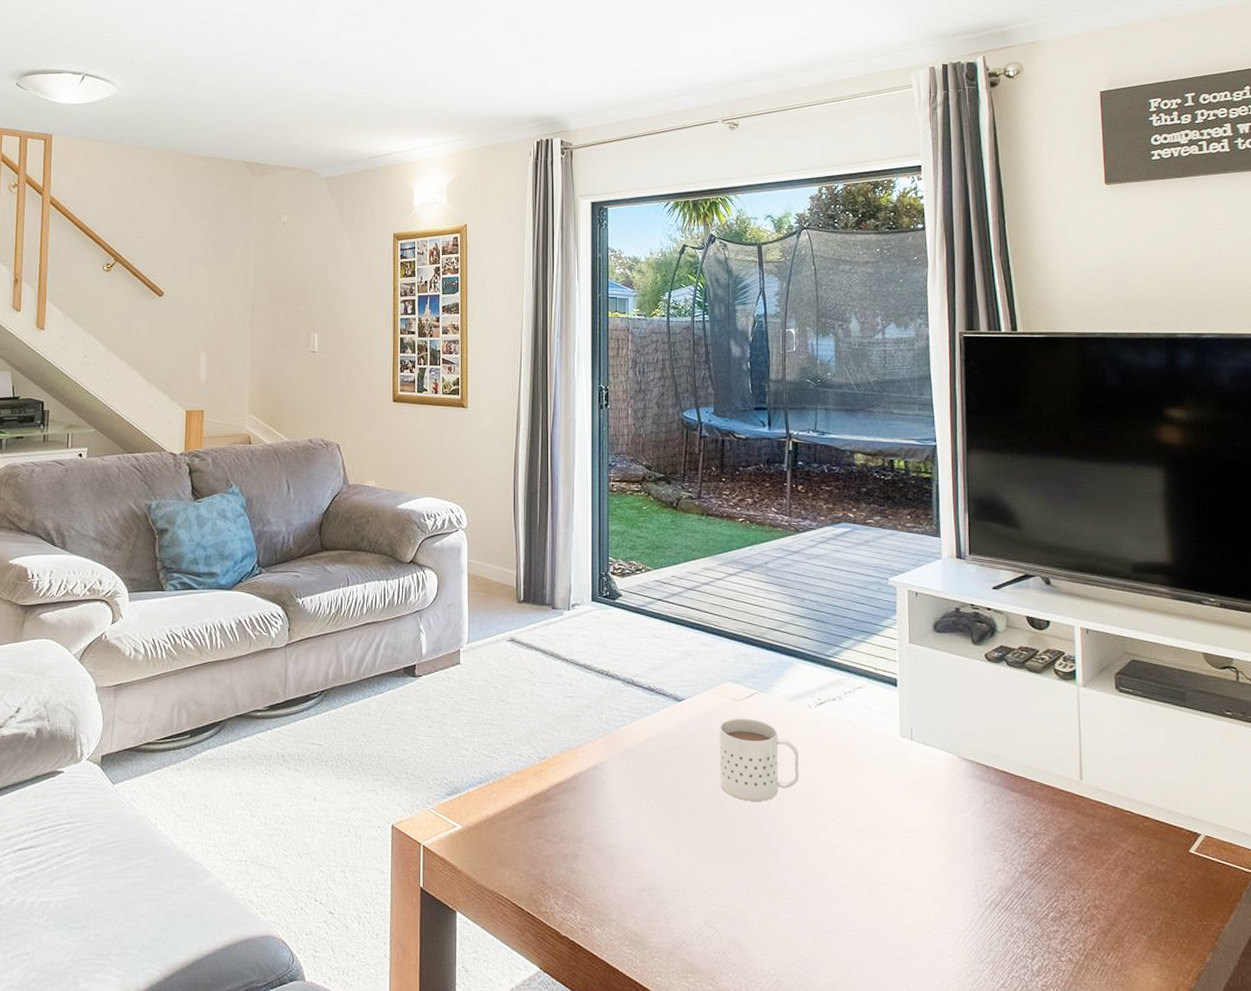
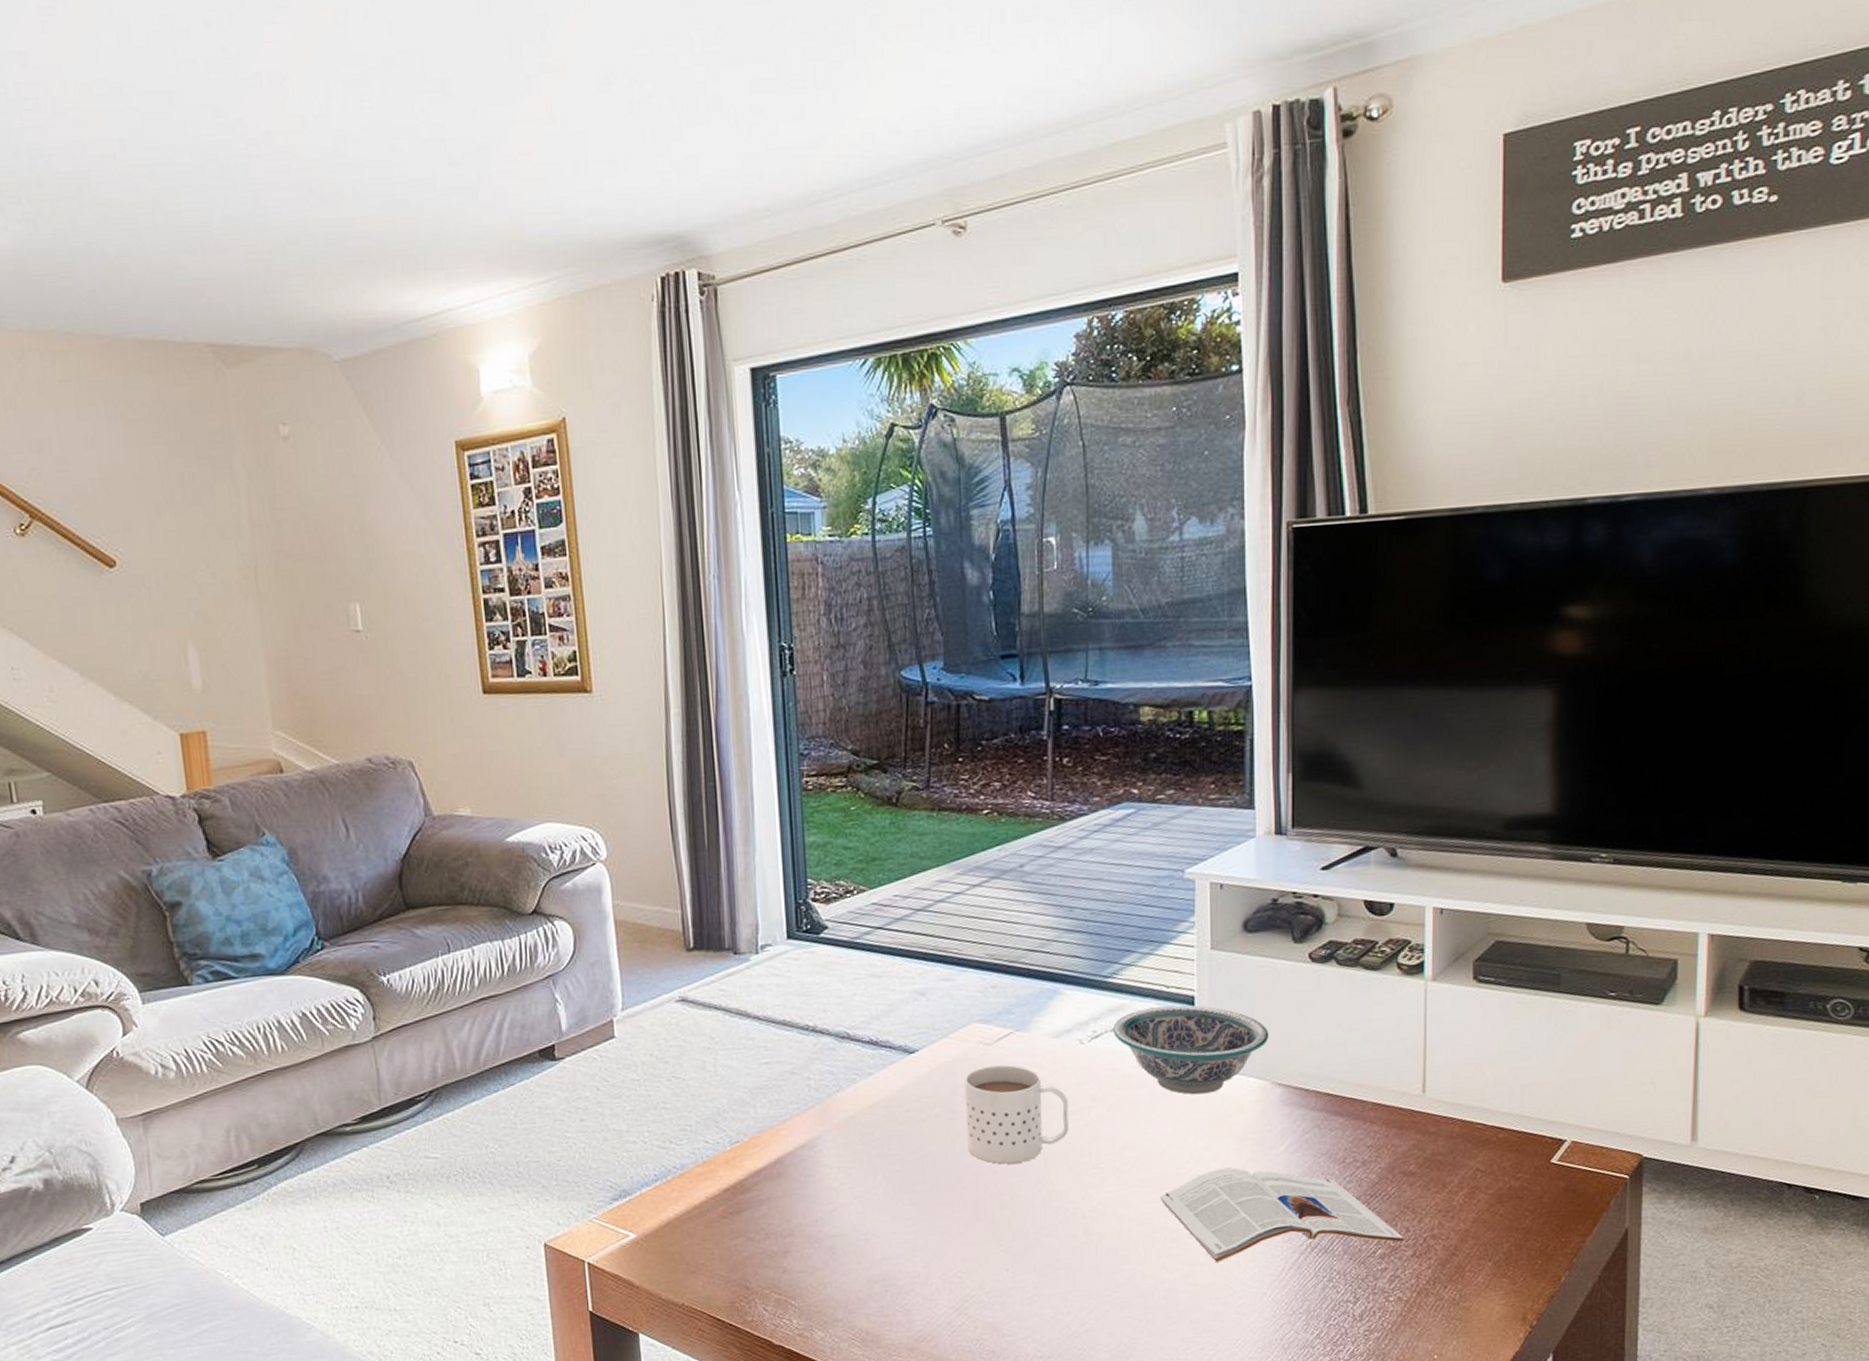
bowl: none [833,685,956,760] -> present [1112,1005,1269,1095]
magazine: none [870,825,1072,909] -> present [1159,1167,1405,1262]

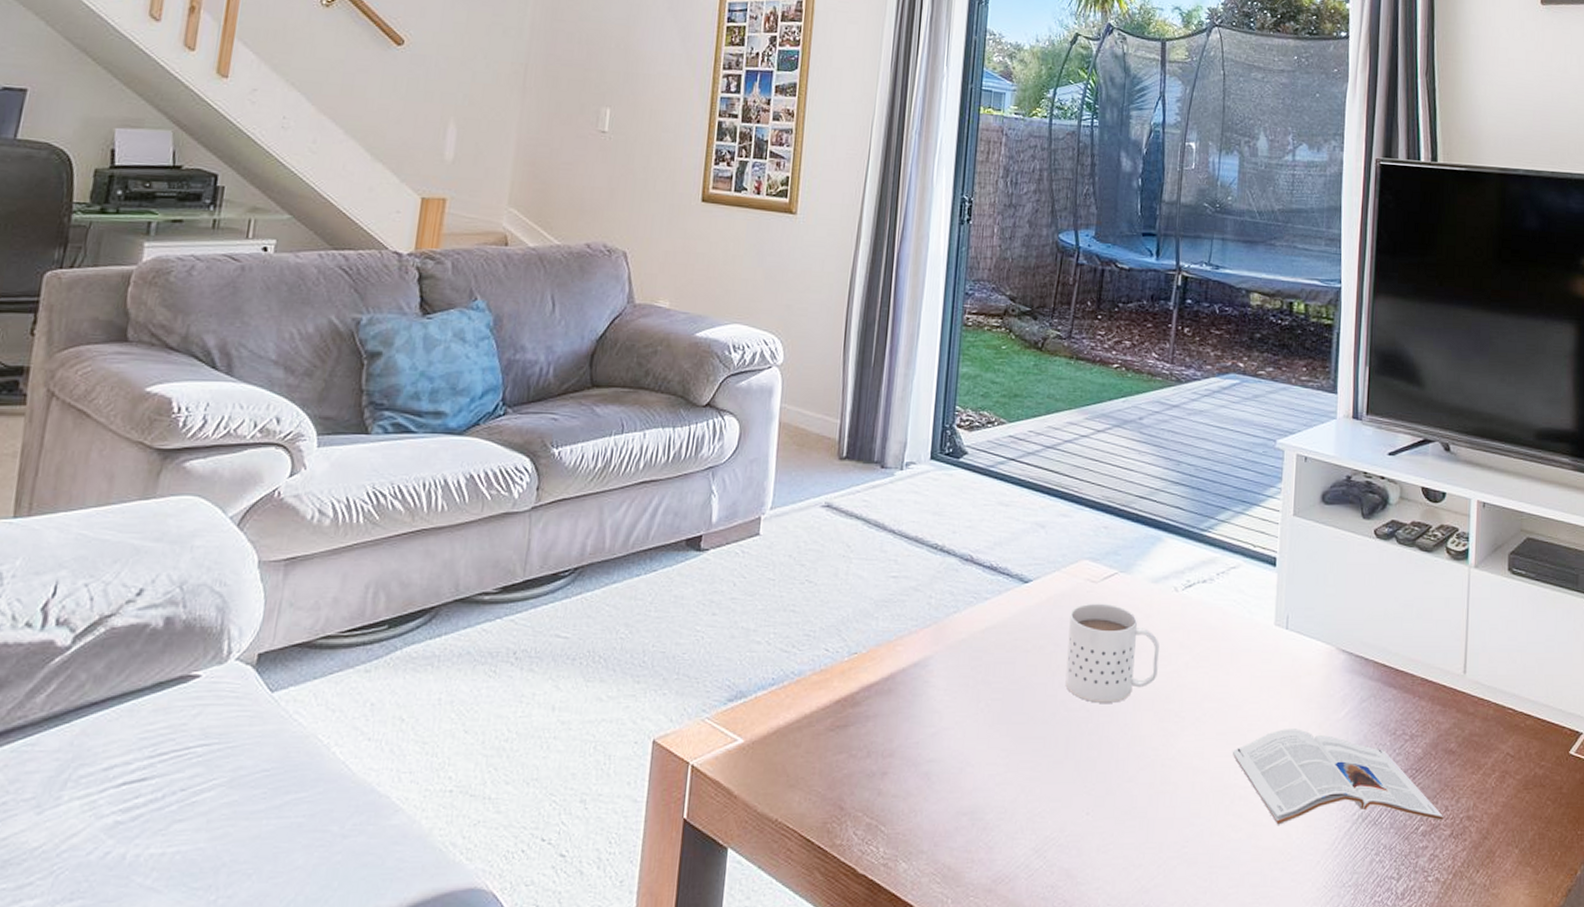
bowl: present [1112,1005,1269,1095] -> none [1204,564,1338,653]

